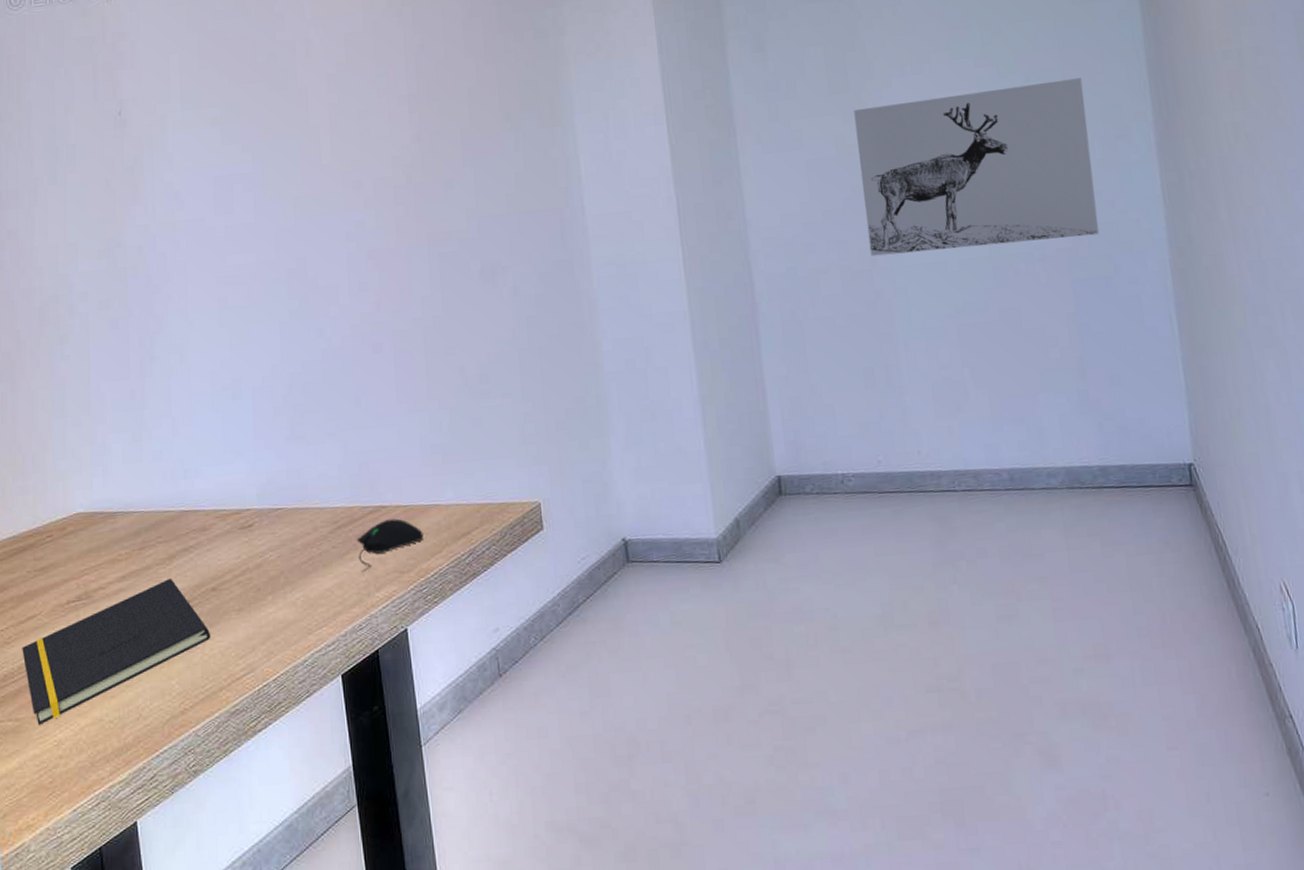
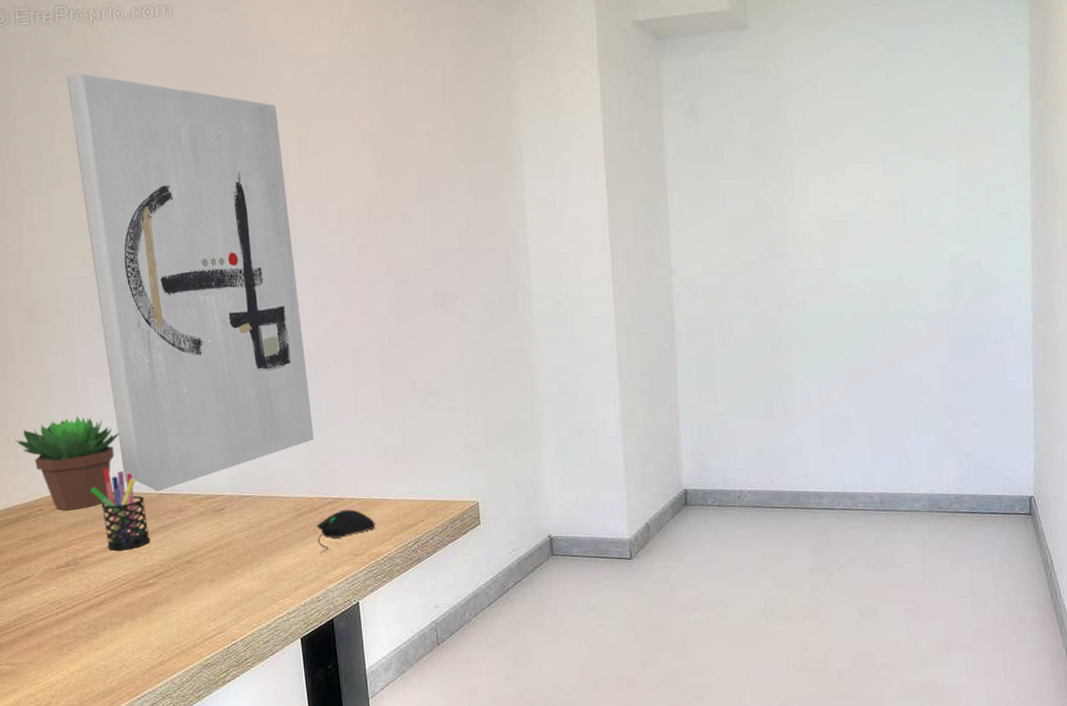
notepad: present [22,579,210,725] -> none [16,551,185,669]
succulent plant: none [23,425,137,536] -> present [15,415,119,511]
wall art: none [83,52,352,509] -> present [66,73,314,492]
pen holder: none [105,484,171,580] -> present [90,468,151,551]
wall art: present [853,78,1099,257] -> none [772,159,976,306]

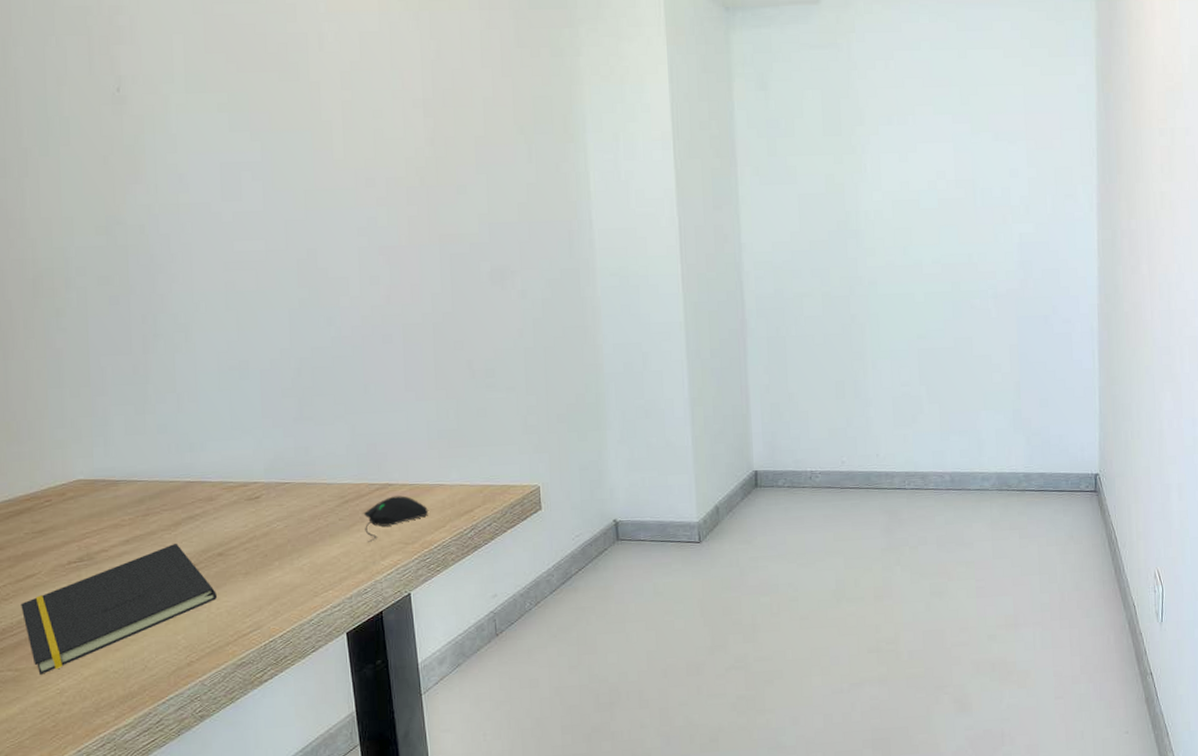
succulent plant: present [15,415,119,511] -> none [18,397,140,502]
notepad: none [16,551,185,669] -> present [21,544,217,675]
wall art: present [66,73,314,492] -> none [76,24,360,479]
pen holder: present [90,468,151,551] -> none [106,455,177,544]

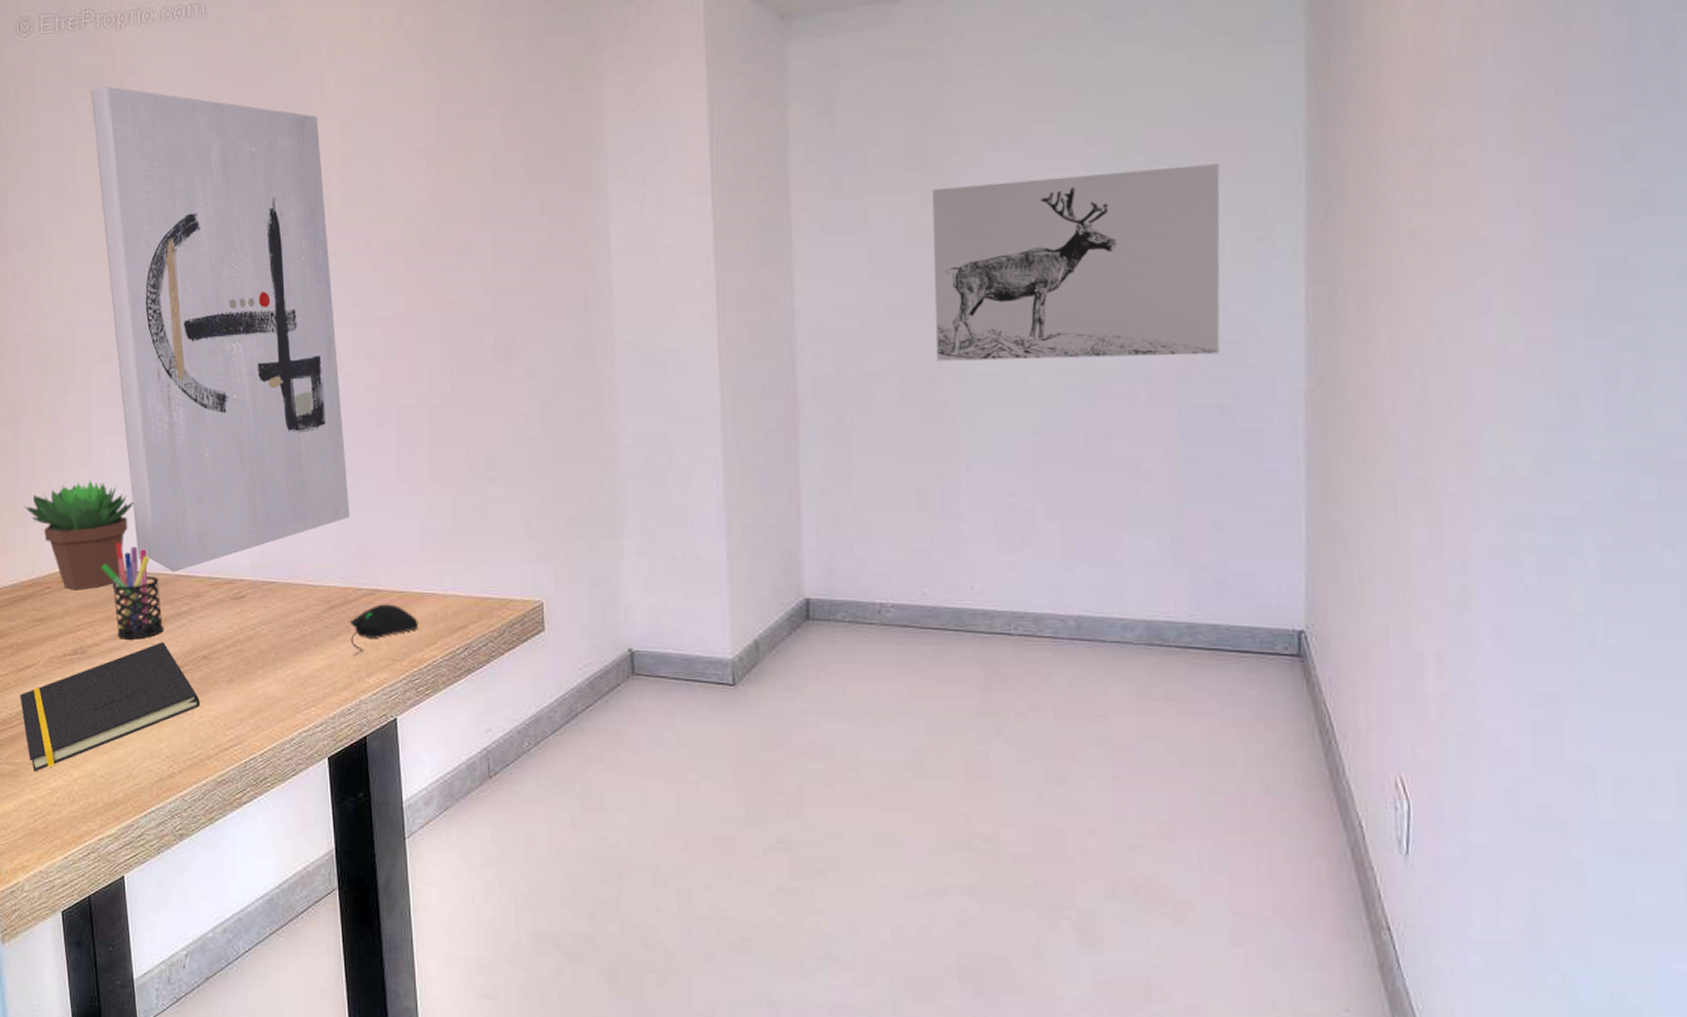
succulent plant: none [18,397,140,502] -> present [24,480,134,590]
wall art: none [76,24,360,479] -> present [91,86,350,572]
pen holder: none [106,455,177,544] -> present [101,543,164,639]
wall art: none [844,141,1044,285] -> present [932,164,1220,362]

